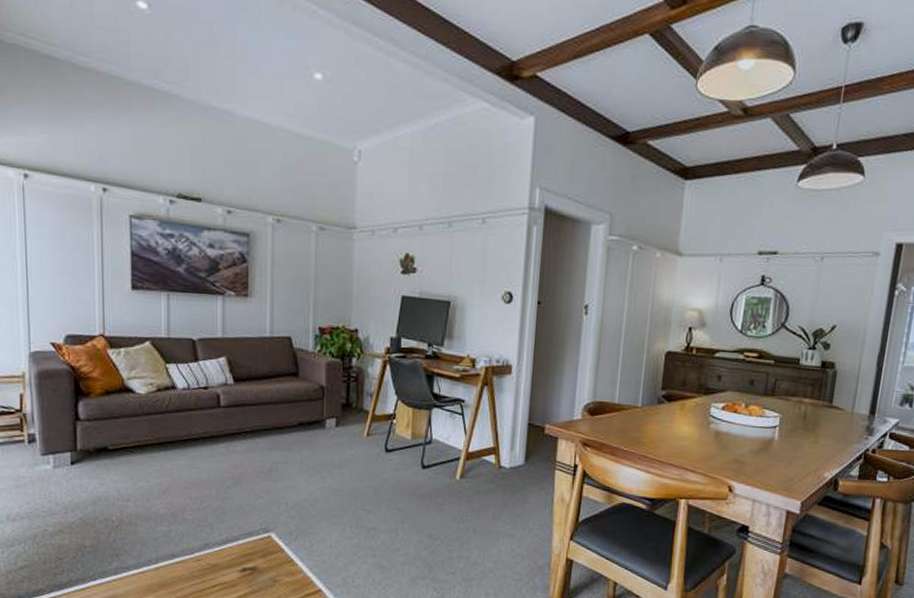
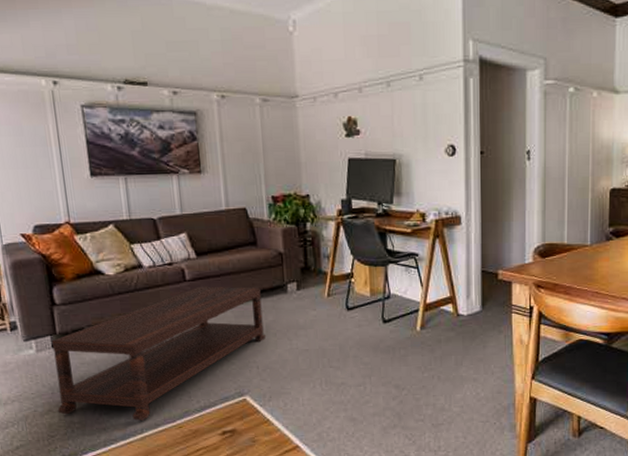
coffee table: none [69,414,298,550] -> present [52,286,265,421]

